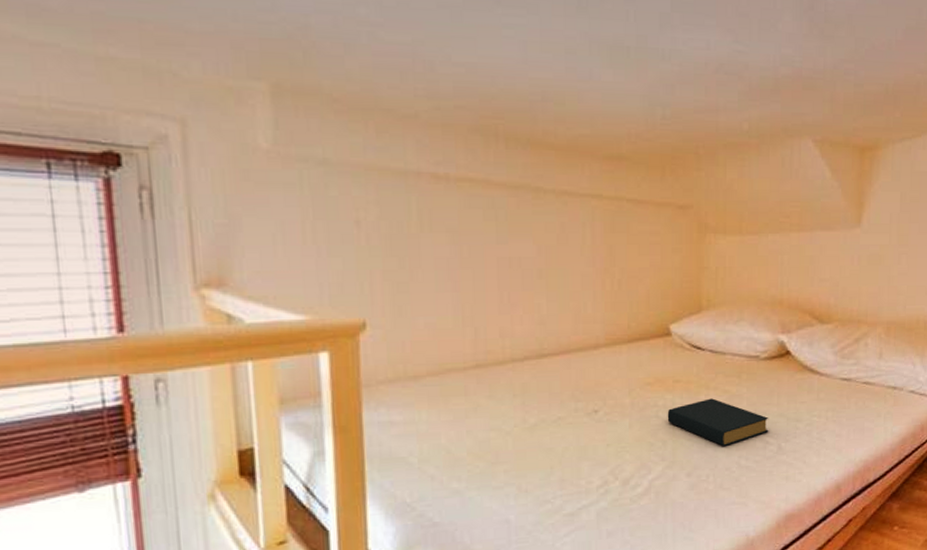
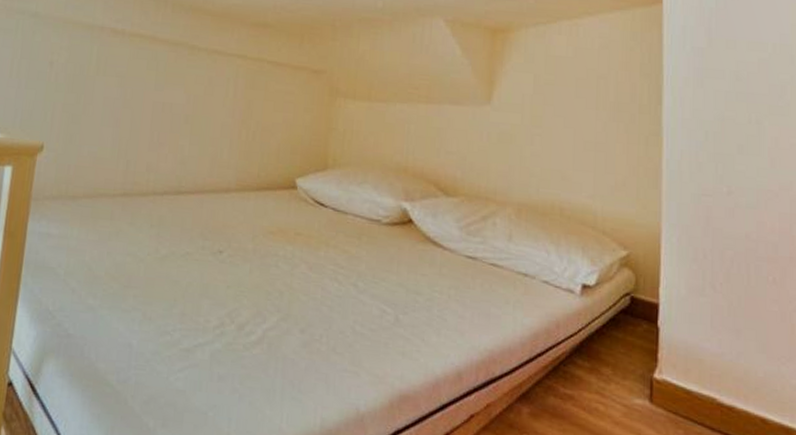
hardback book: present [667,398,769,447] -> none [286,256,388,309]

